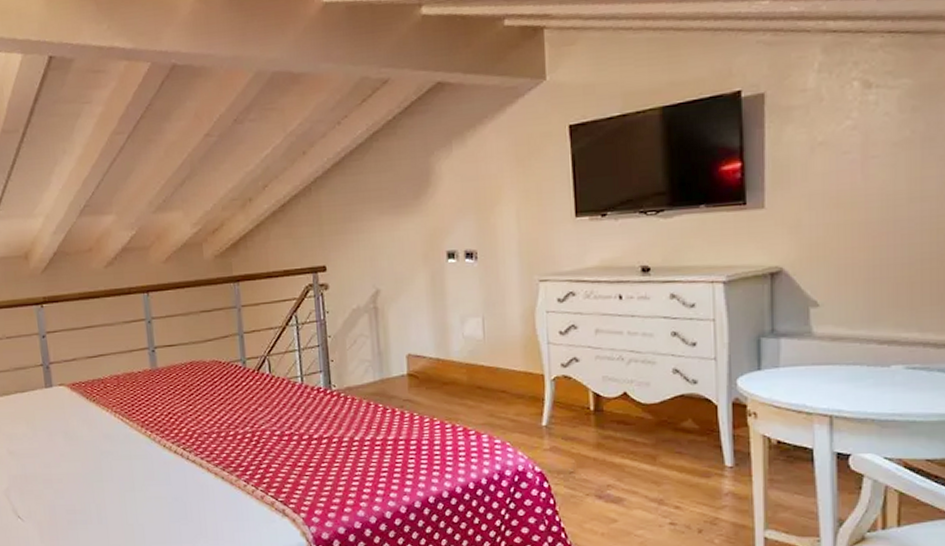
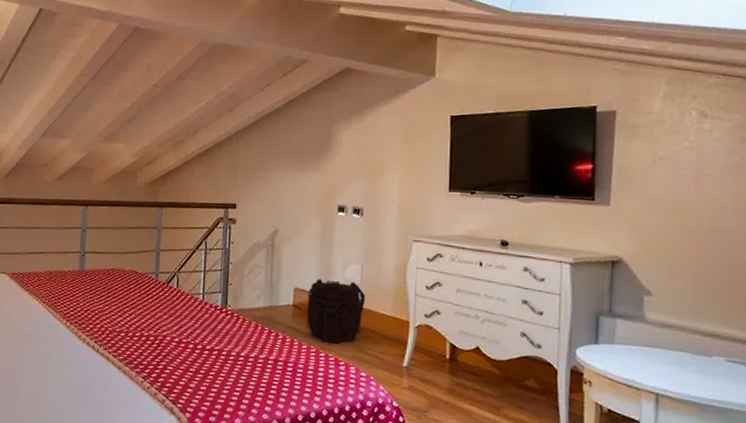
backpack: none [423,338,492,412] -> present [306,279,366,344]

